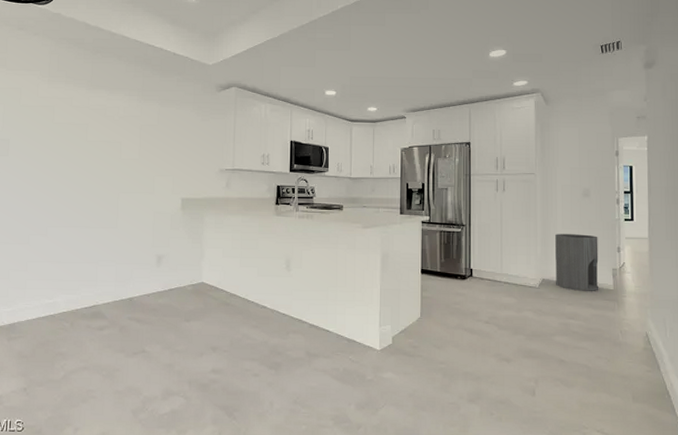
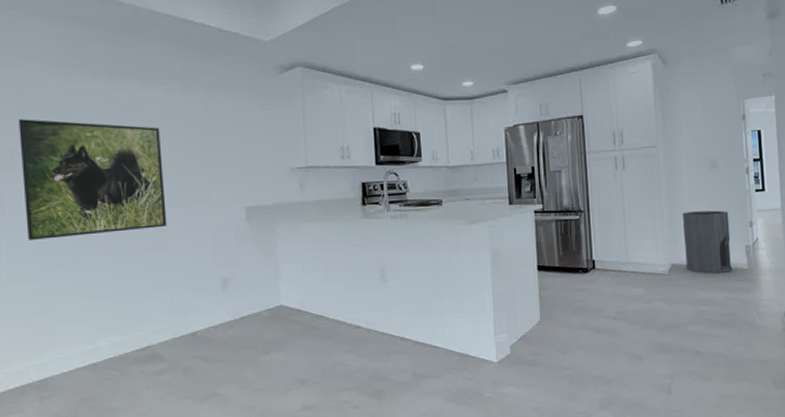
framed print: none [12,116,120,212] -> present [19,119,167,240]

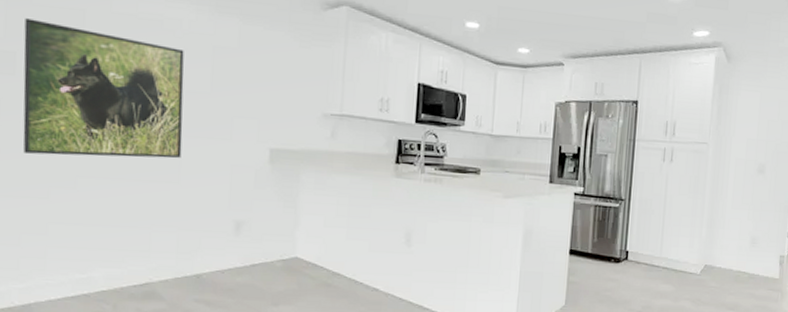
trash can: present [683,210,733,274] -> none [719,214,769,280]

